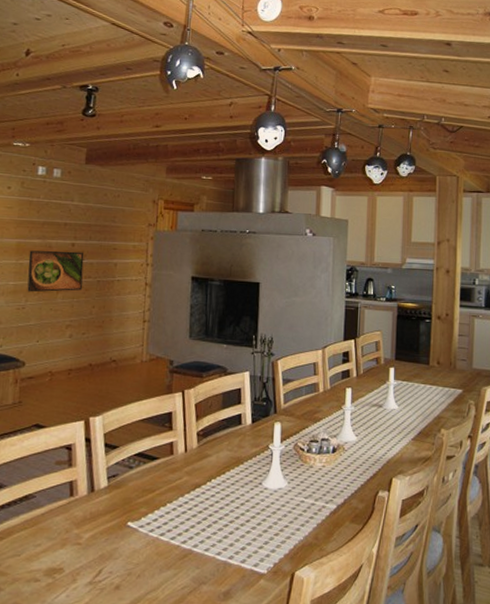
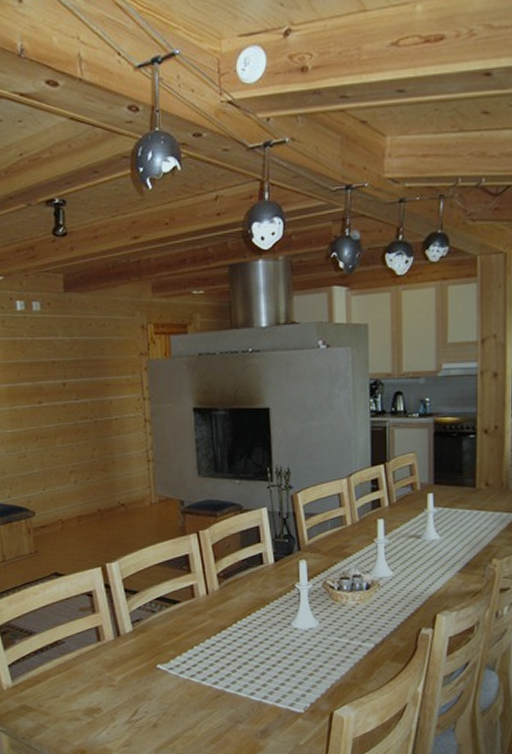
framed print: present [27,250,84,293] -> none [21,391,80,439]

